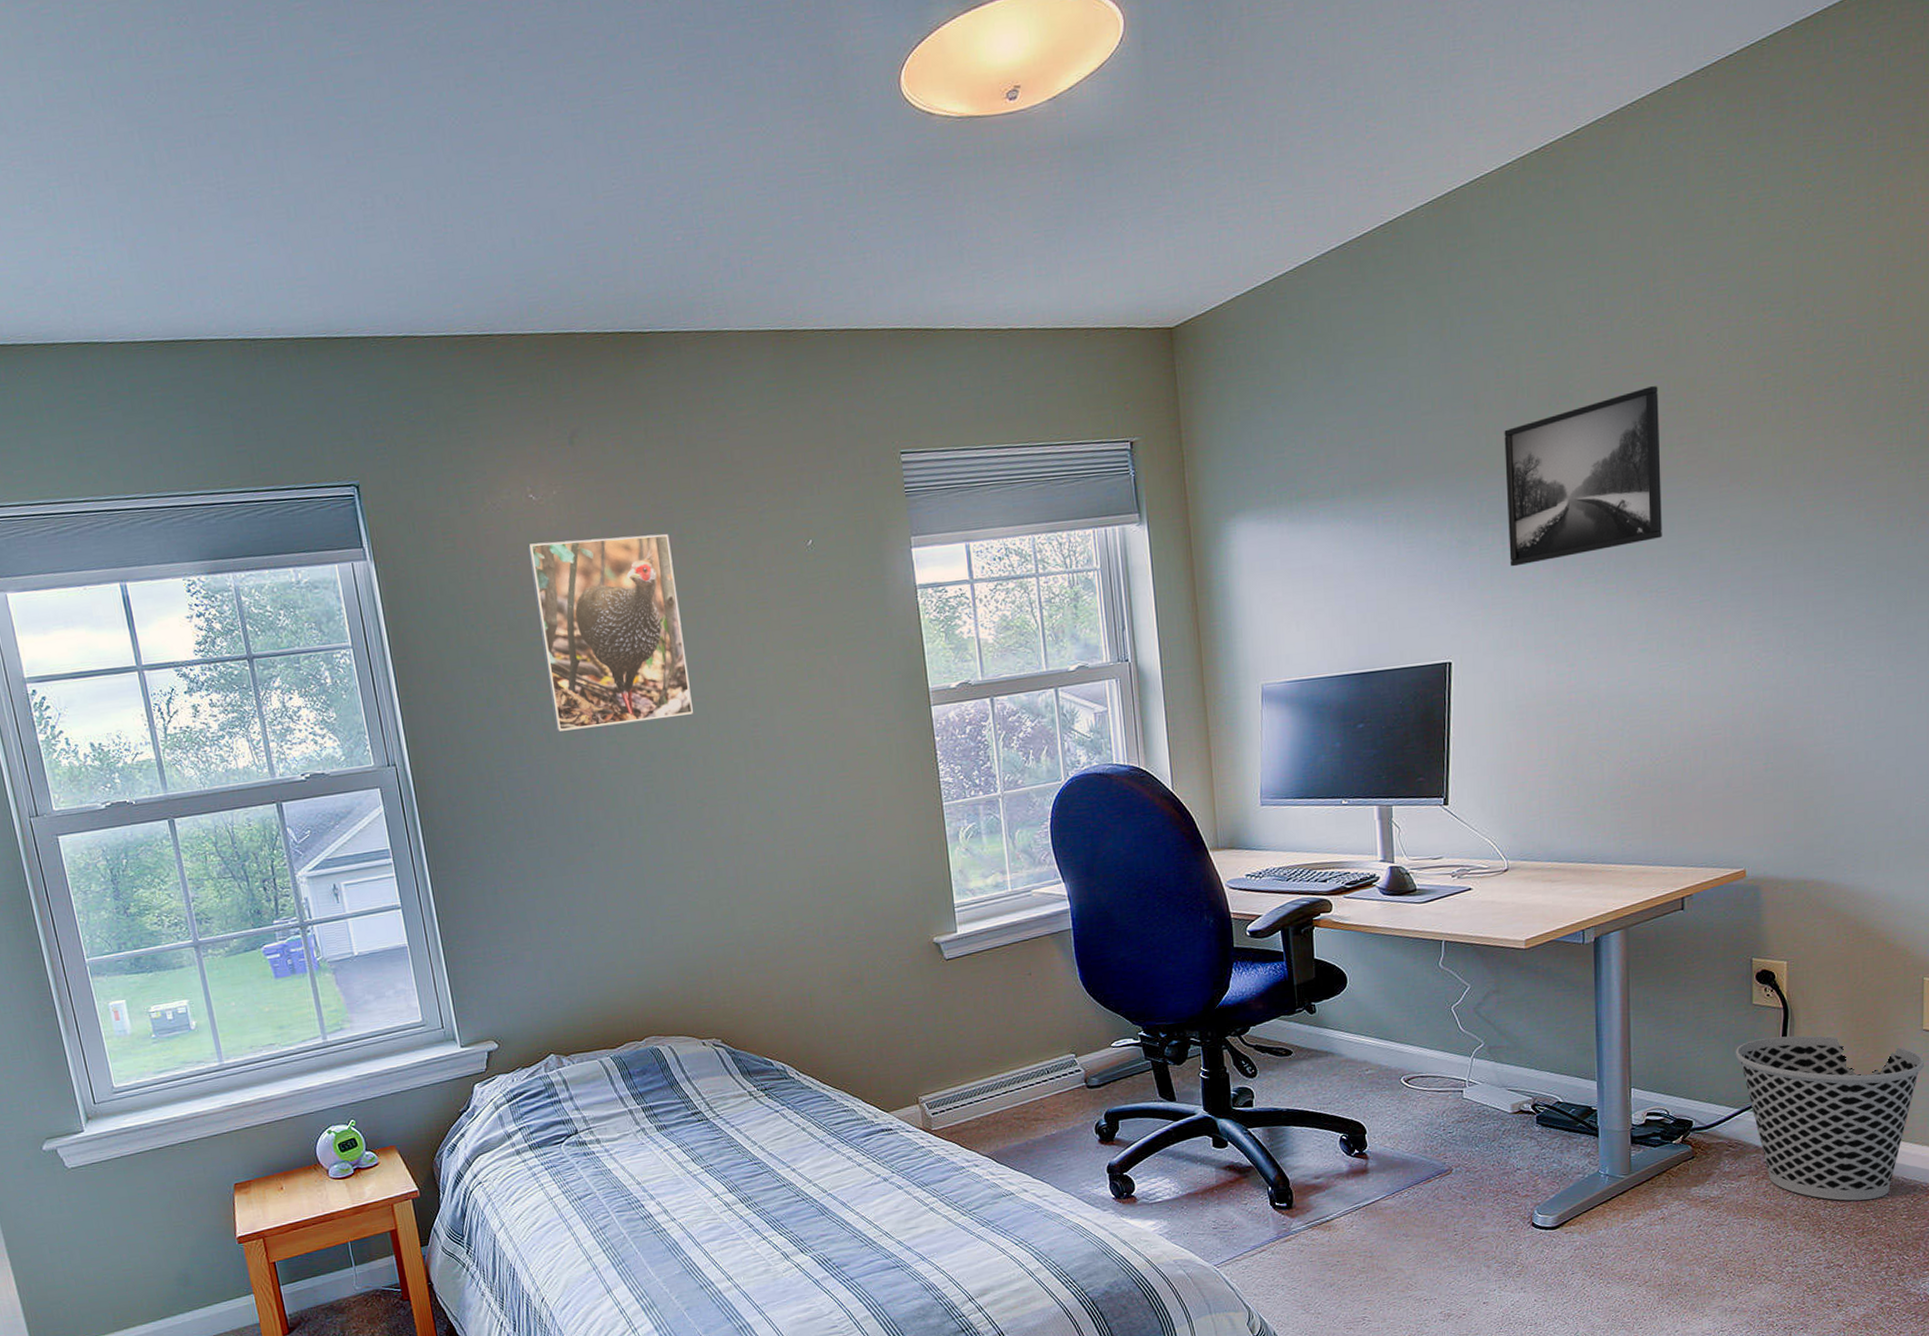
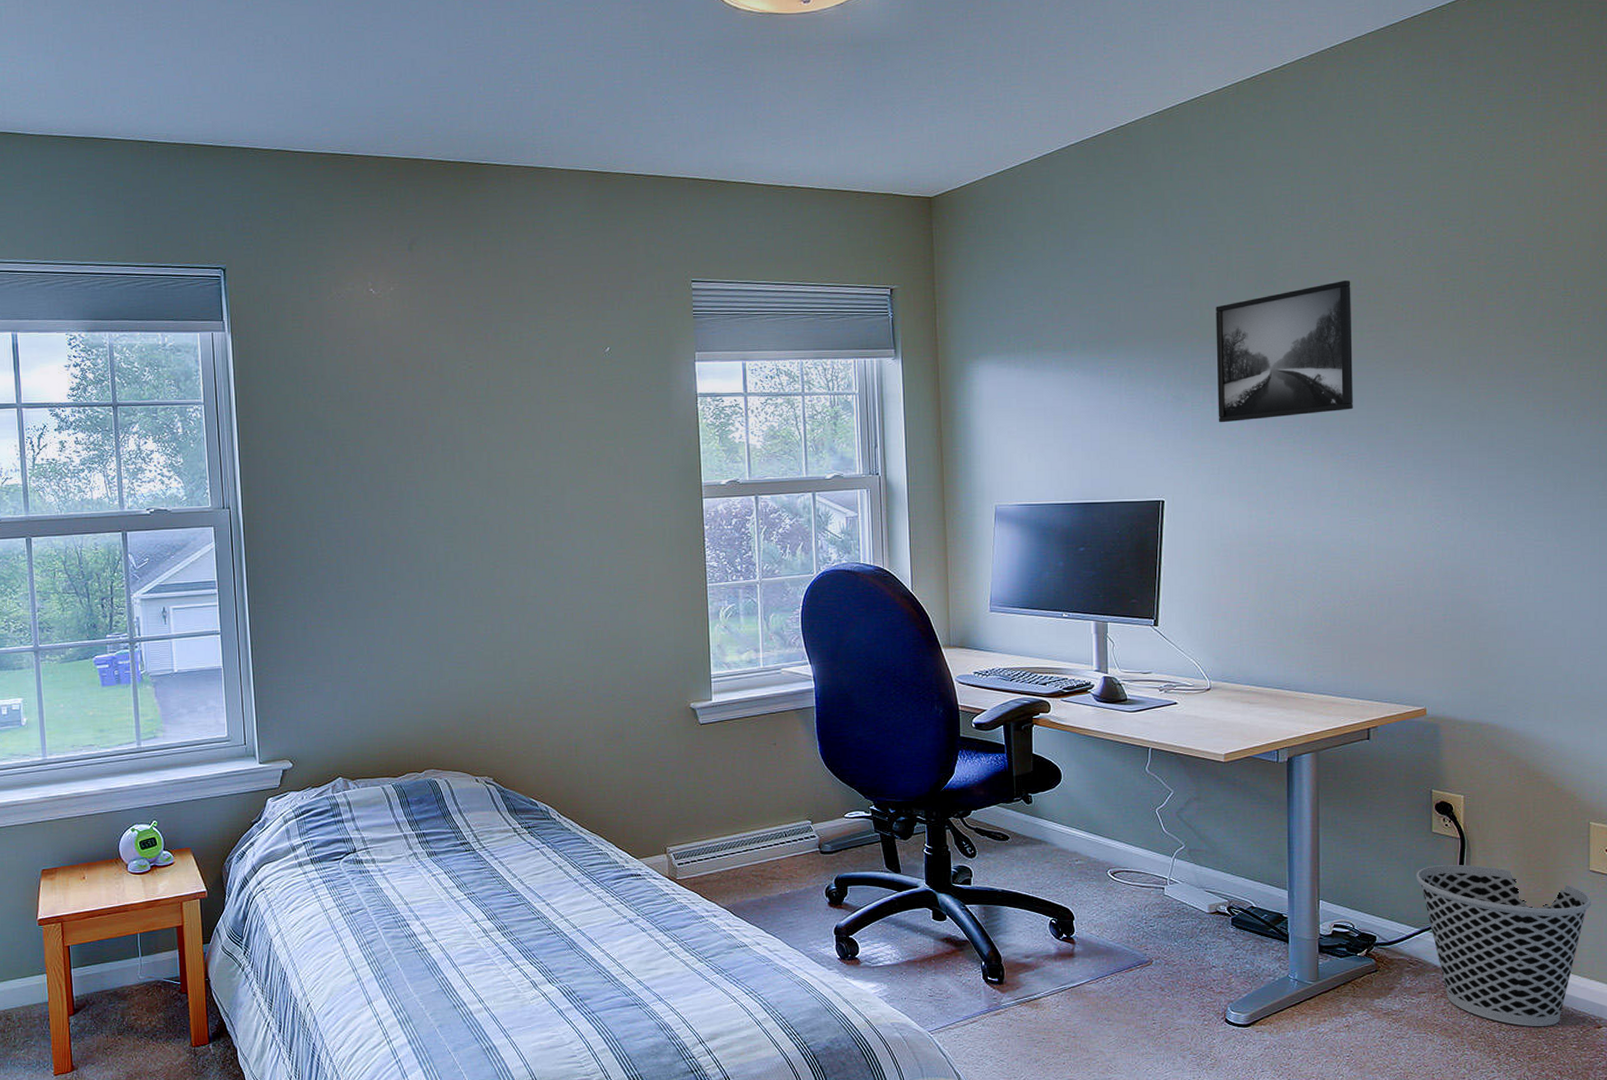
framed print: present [527,534,693,732] -> none [364,329,494,492]

